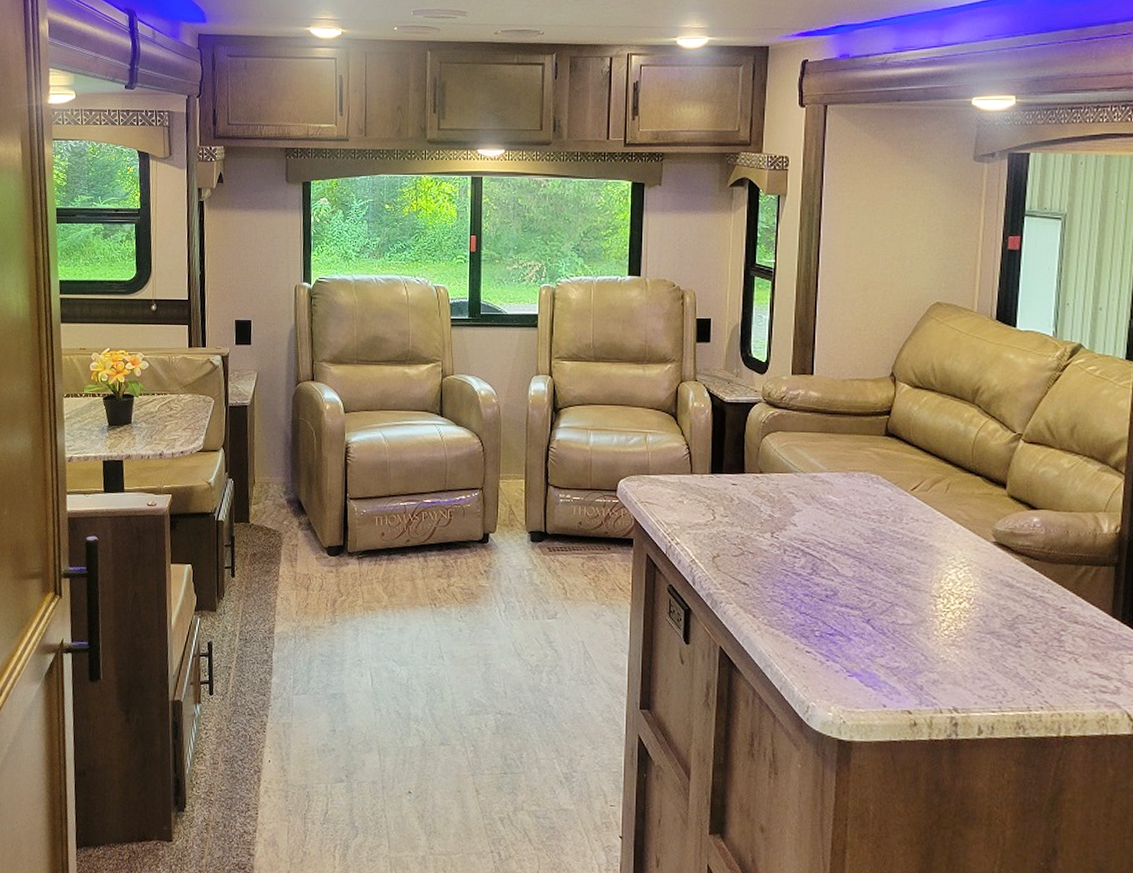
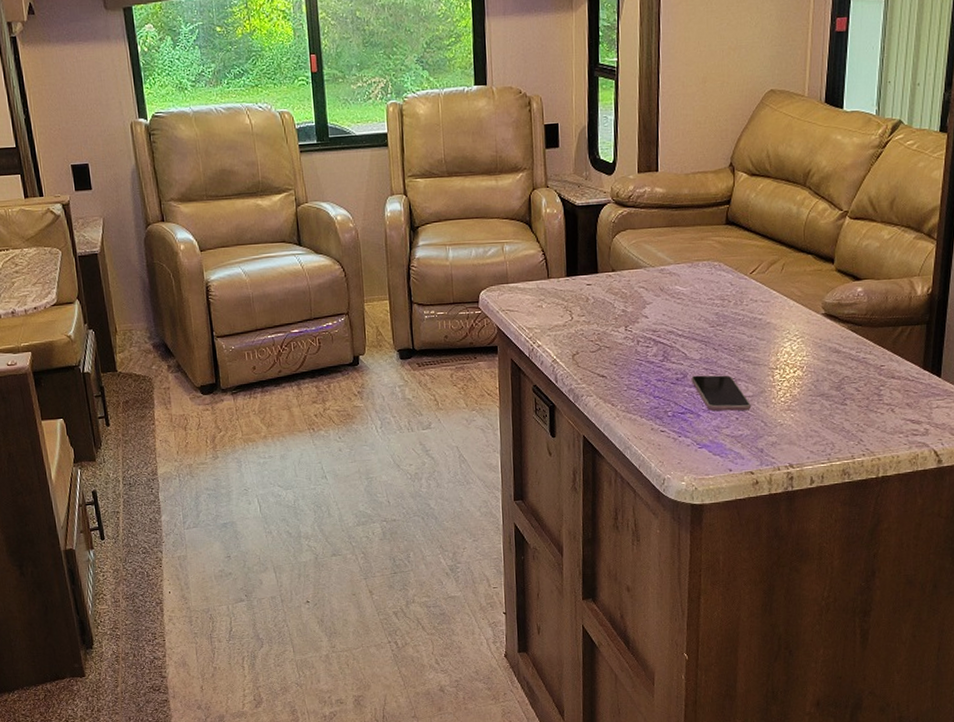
mobile phone: none [842,594,909,639] -> present [691,375,751,412]

